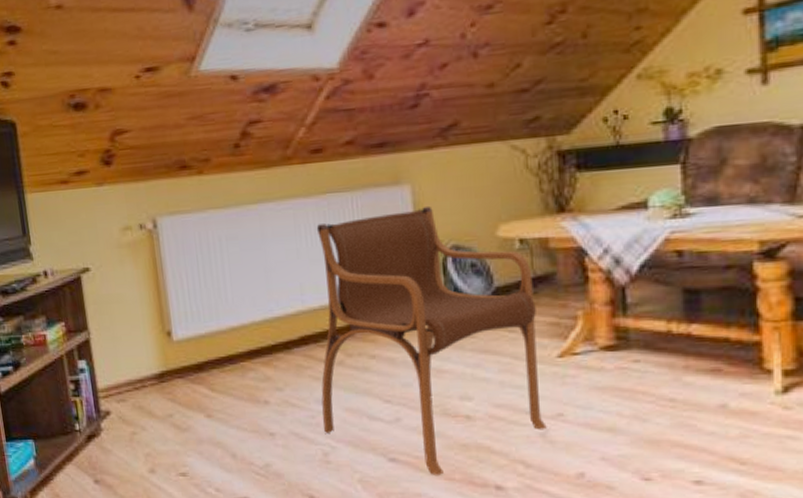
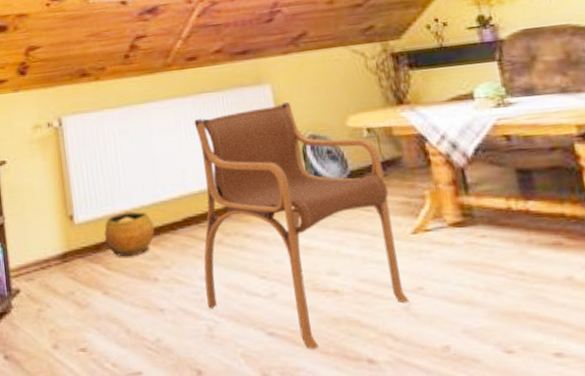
clay pot: none [208,328,267,378] -> present [104,211,155,257]

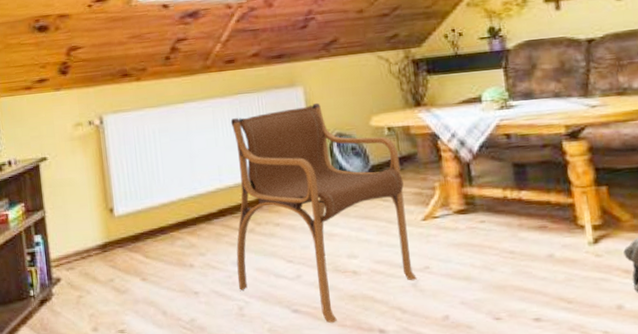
clay pot: present [104,211,155,257] -> none [143,204,192,246]

